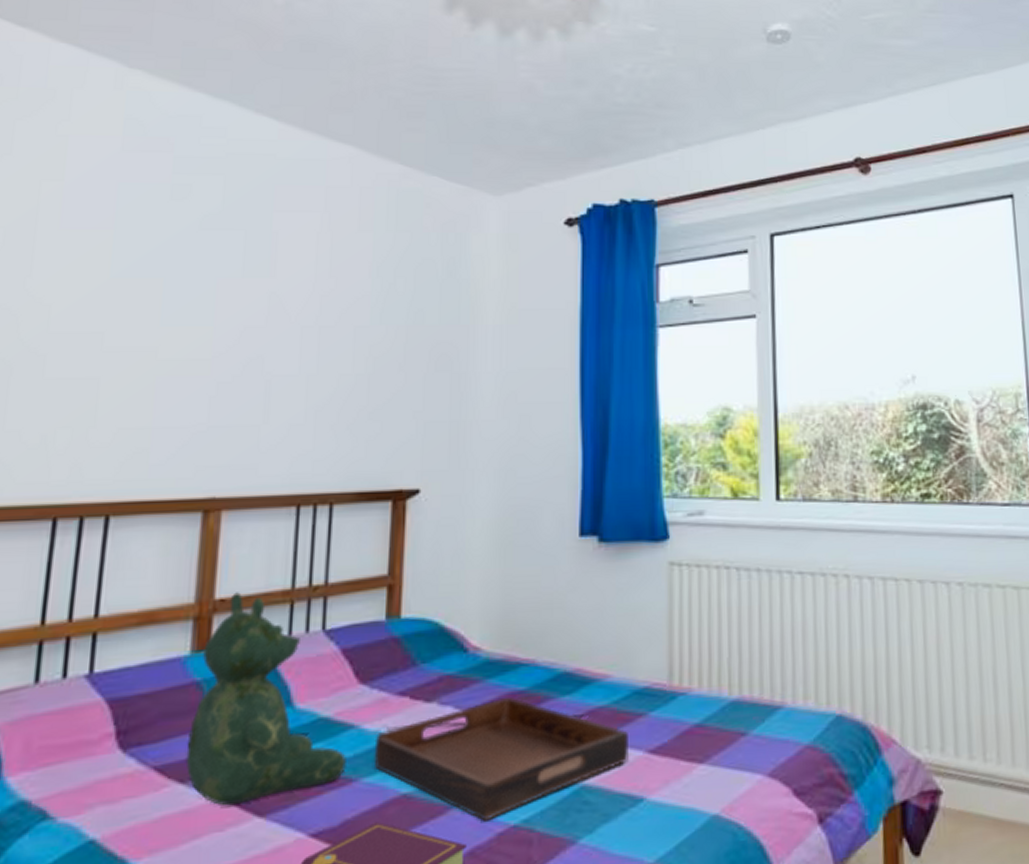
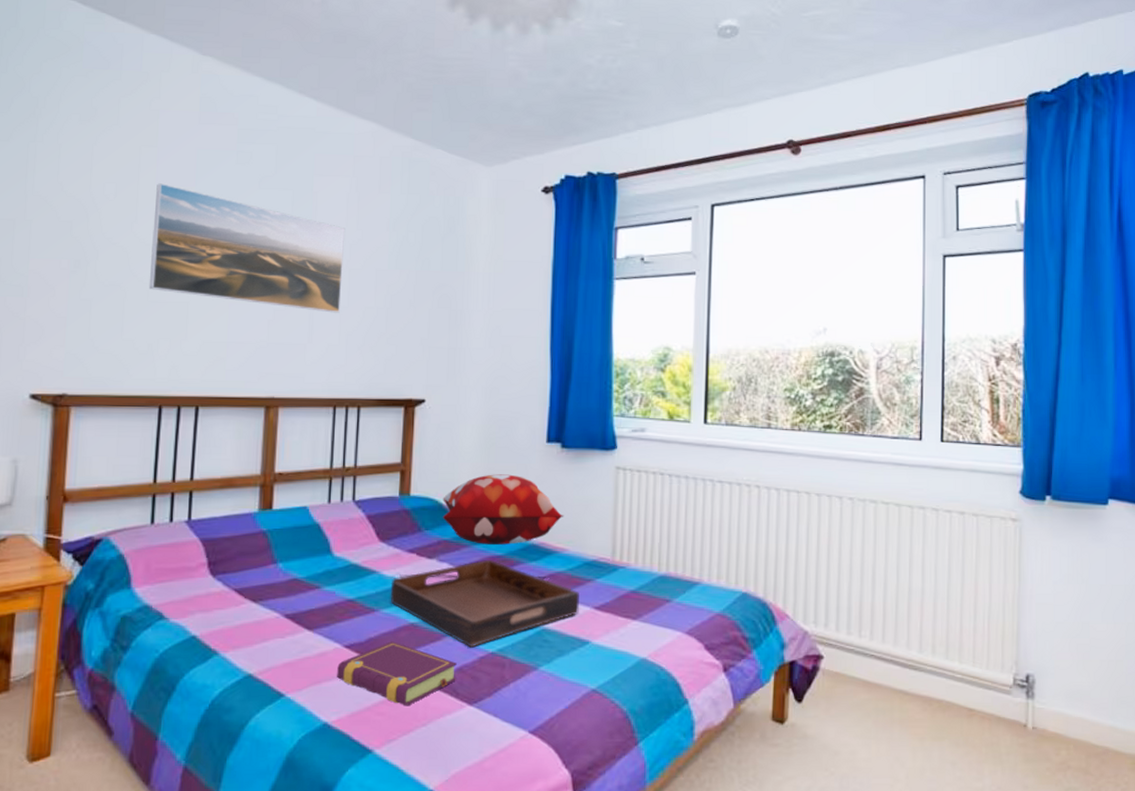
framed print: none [44,226,315,384] -> present [148,183,346,313]
teddy bear: present [185,592,346,805] -> none [256,468,370,620]
decorative pillow: none [444,581,605,677] -> present [442,474,564,545]

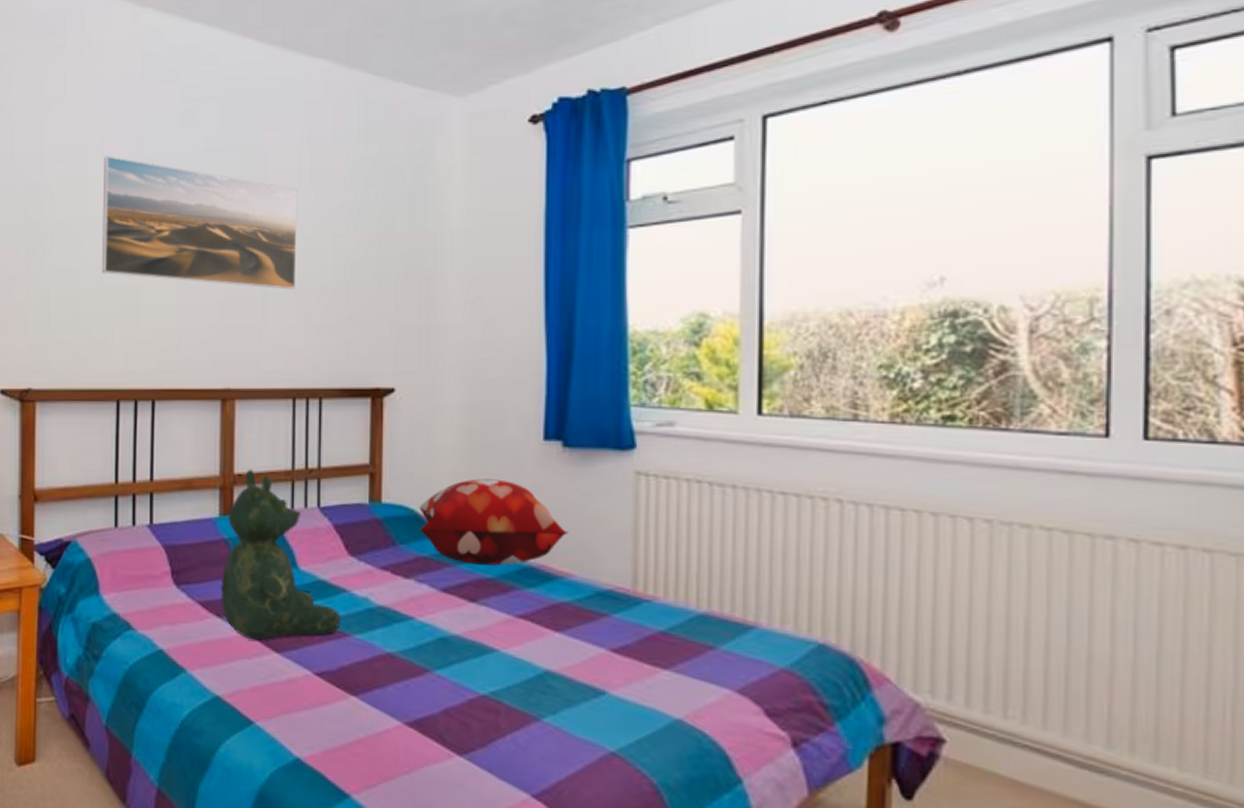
teddy bear: none [256,468,370,620] -> present [221,469,341,640]
book: present [337,641,457,706] -> none [308,672,442,749]
serving tray: present [390,560,579,648] -> none [363,583,591,688]

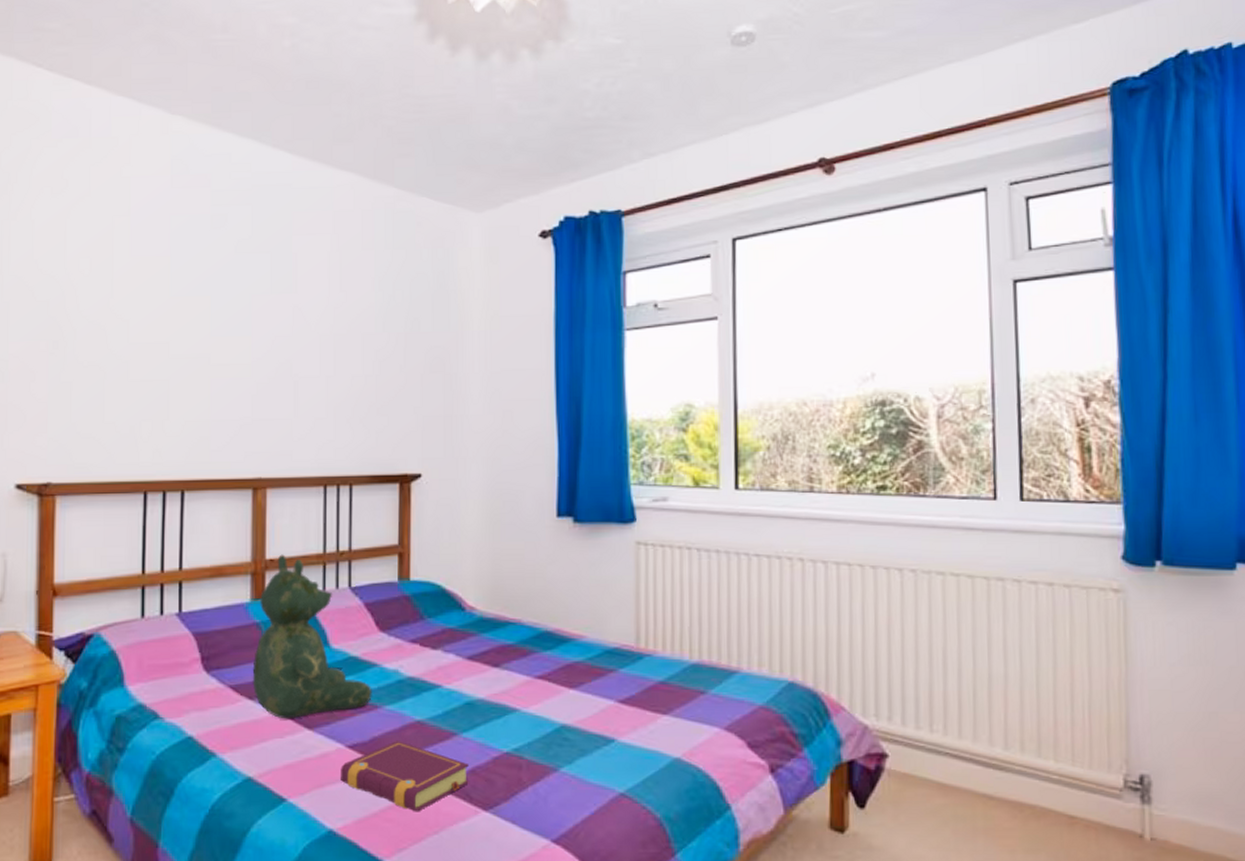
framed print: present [101,156,298,290] -> none [128,254,328,384]
book: none [308,672,442,749] -> present [341,741,469,812]
decorative pillow: present [419,479,569,566] -> none [445,554,580,632]

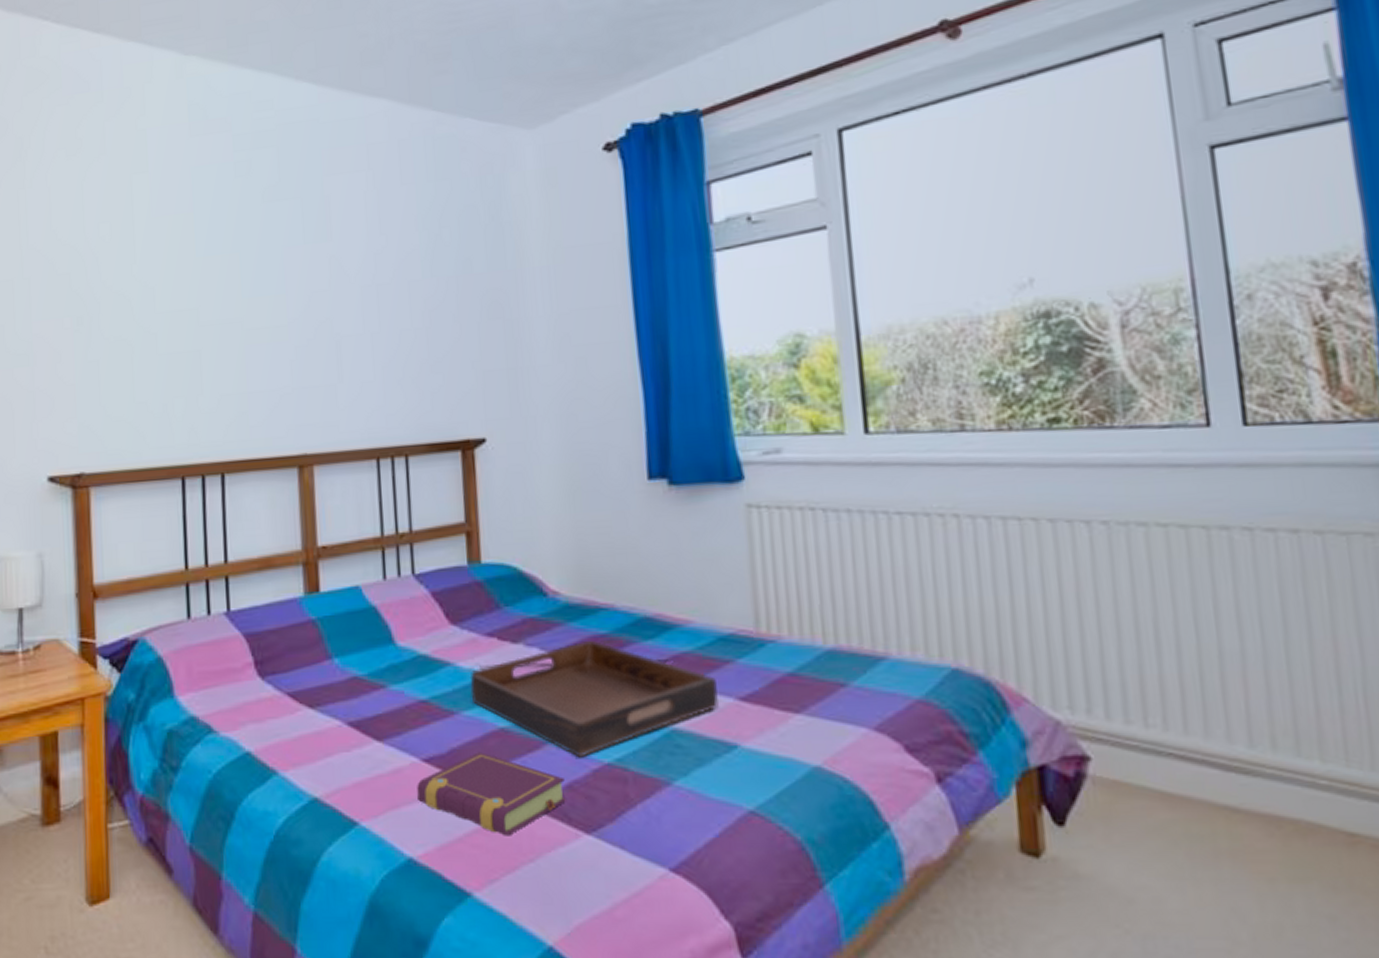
teddy bear: present [252,554,372,718] -> none [311,540,447,729]
serving tray: none [393,650,601,747] -> present [469,641,719,758]

